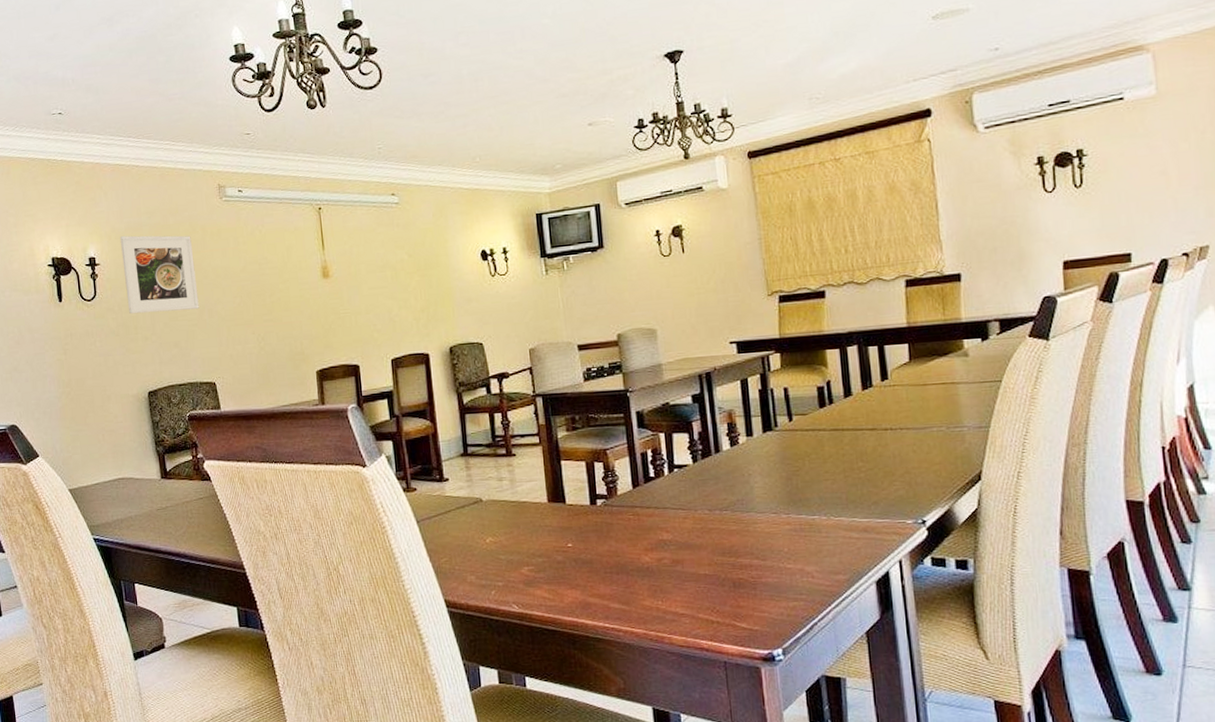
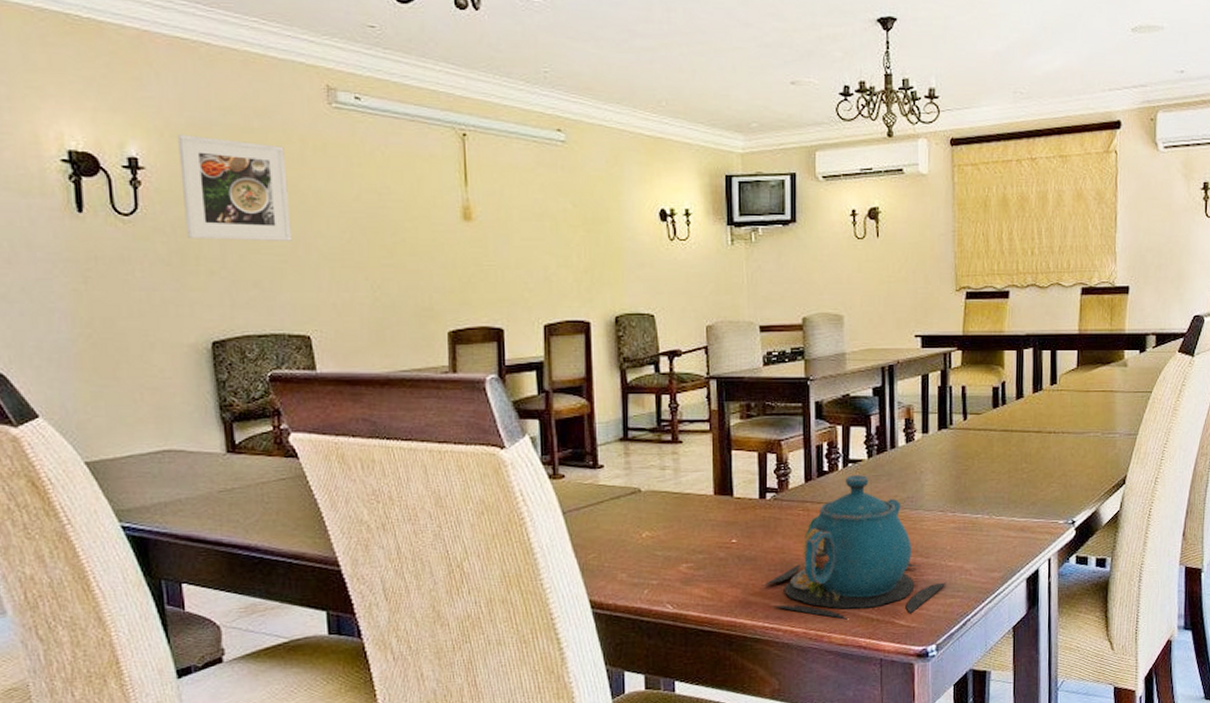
teapot: none [599,480,787,622] -> present [761,475,946,620]

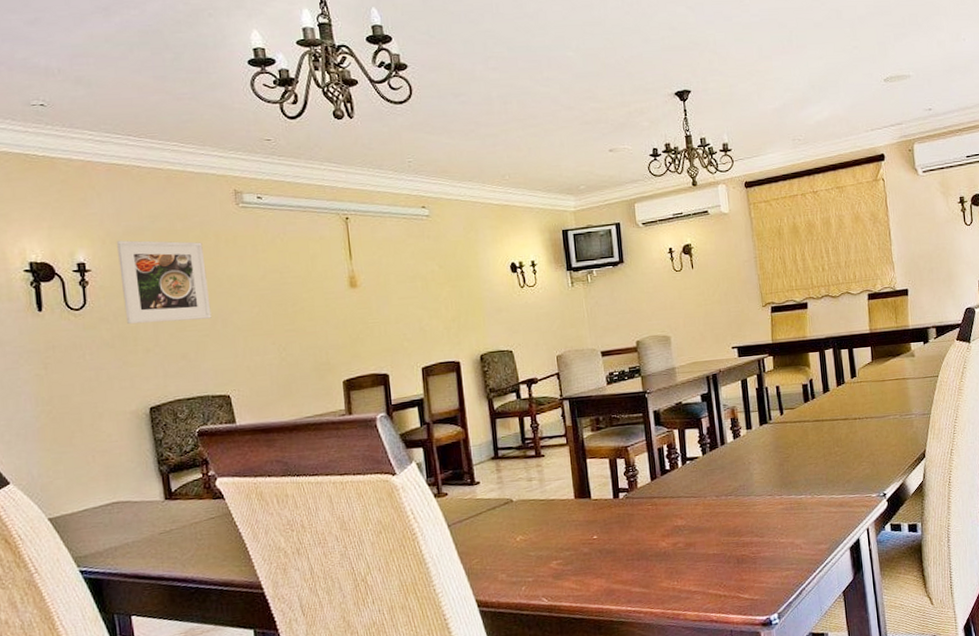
teapot: present [761,475,946,620] -> none [622,470,781,598]

